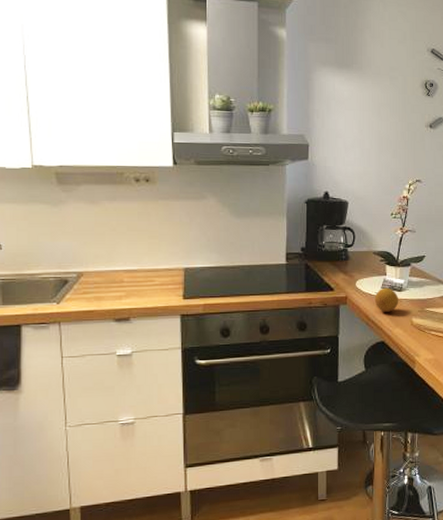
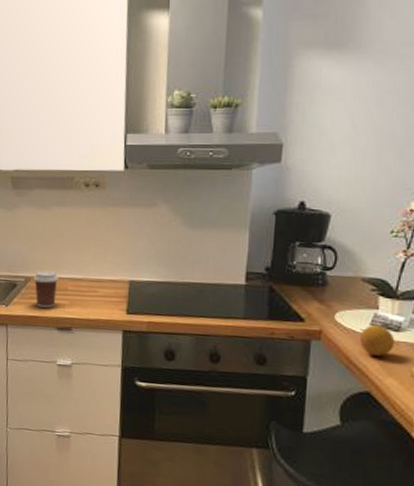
coffee cup: none [86,265,113,301] -> present [33,271,58,308]

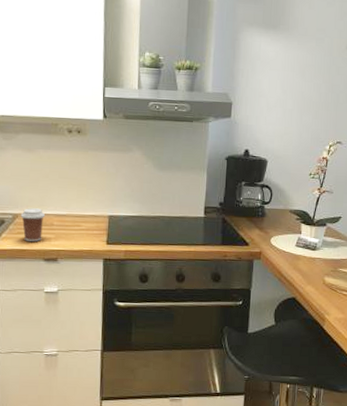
fruit: present [359,324,395,356] -> none [288,245,313,270]

